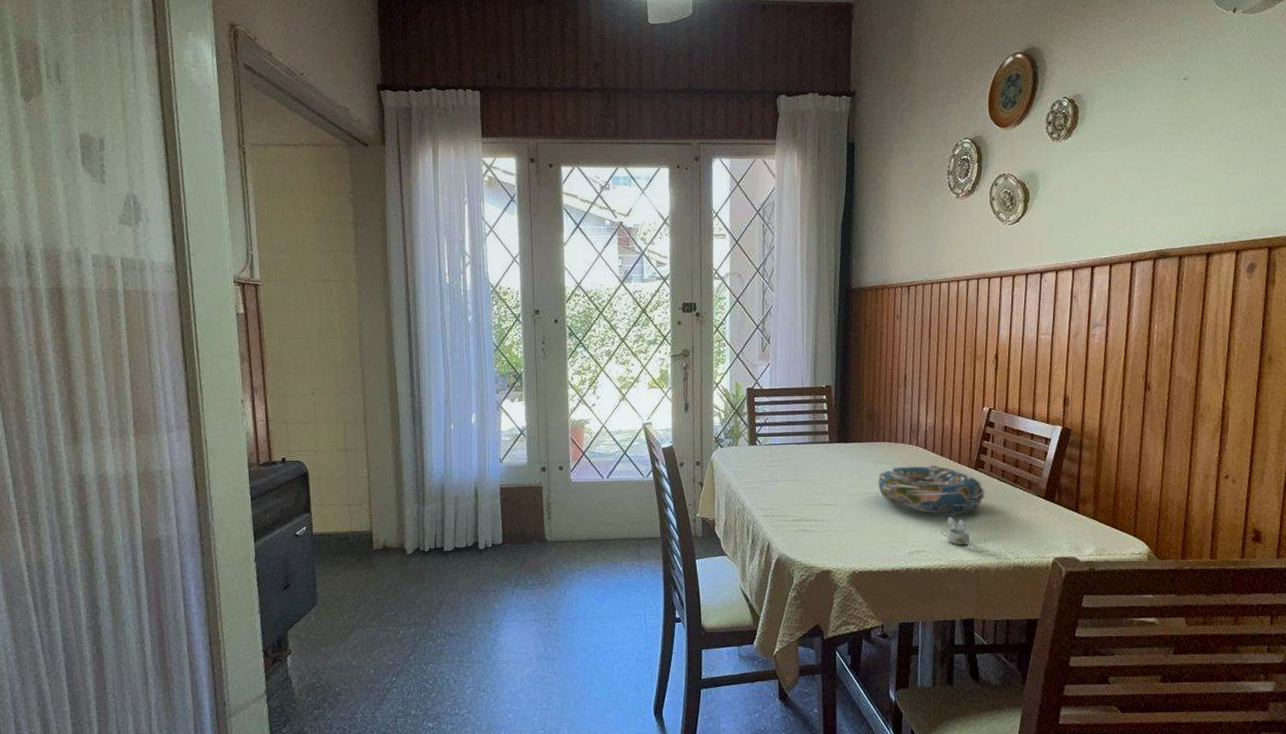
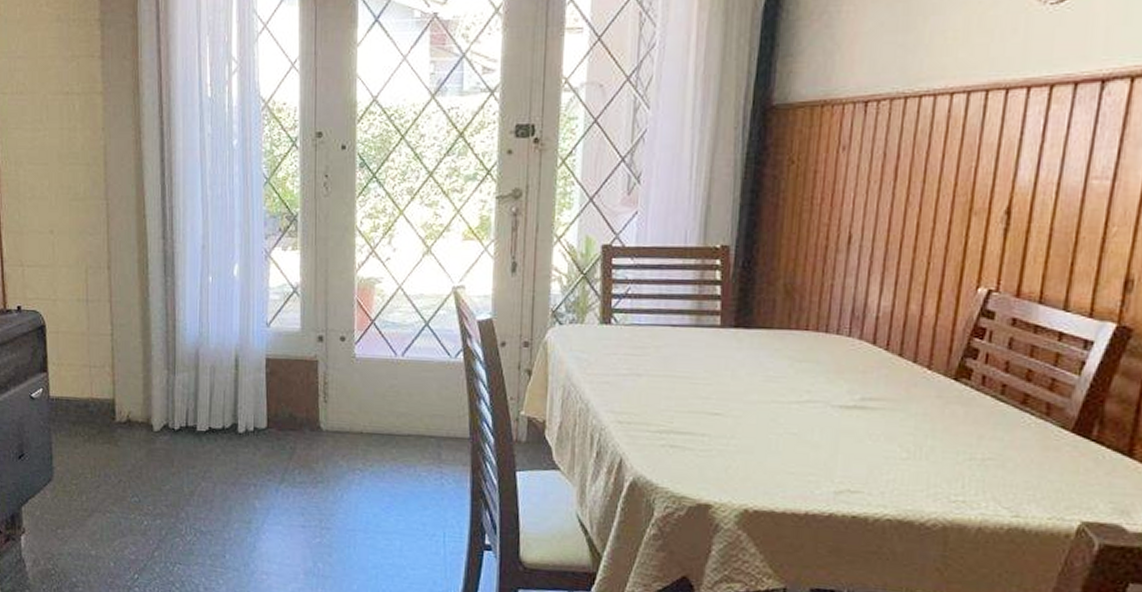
decorative bowl: present [878,465,985,516] -> none [793,366,970,446]
cup: present [940,517,1002,555] -> none [889,446,991,509]

